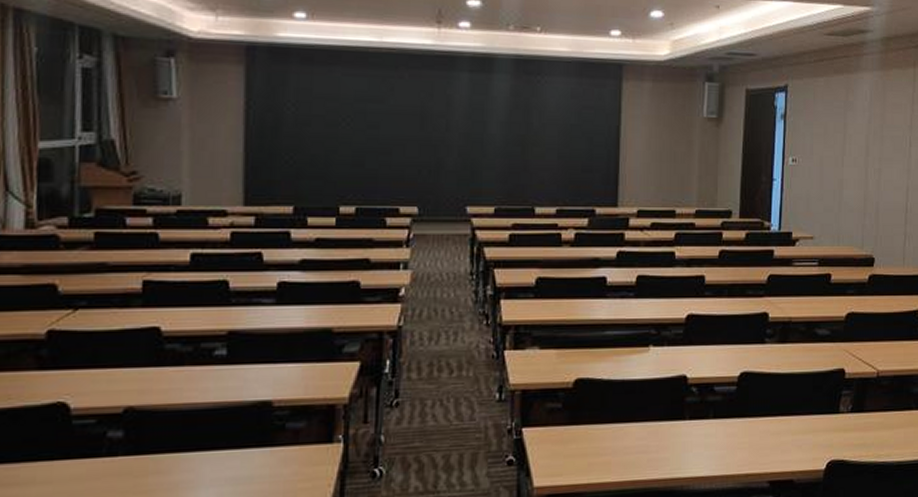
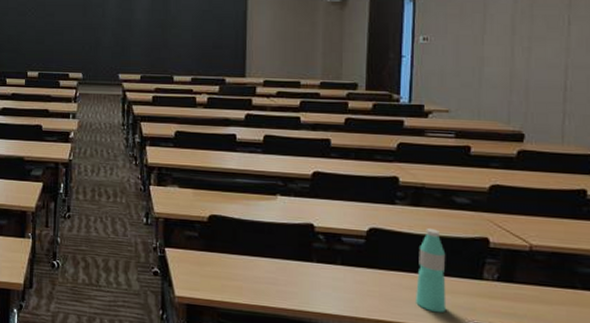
water bottle: none [782,366,809,456] -> present [416,228,447,313]

